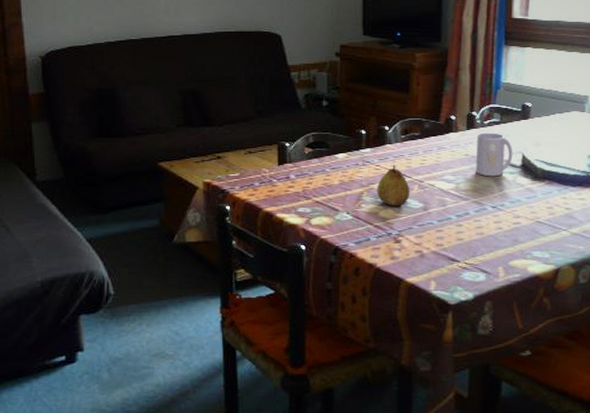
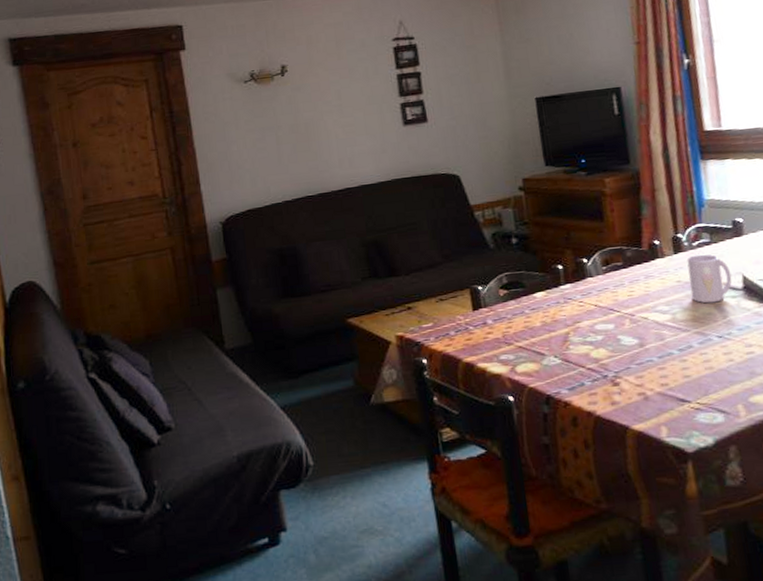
fruit: present [377,165,410,206] -> none [583,299,622,345]

